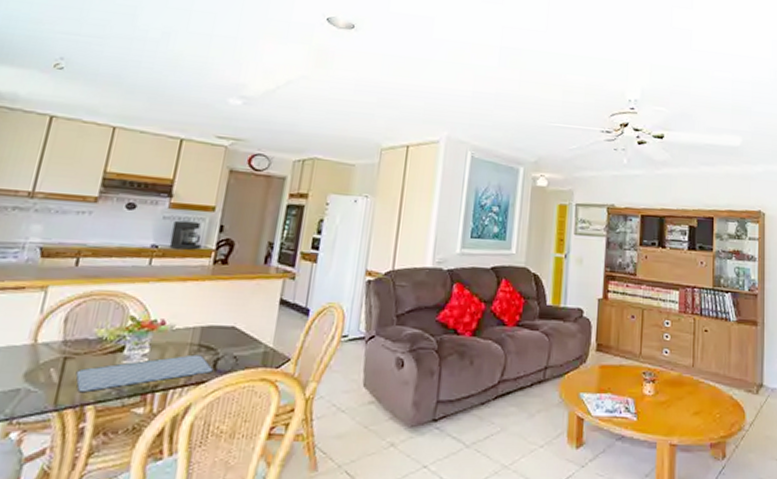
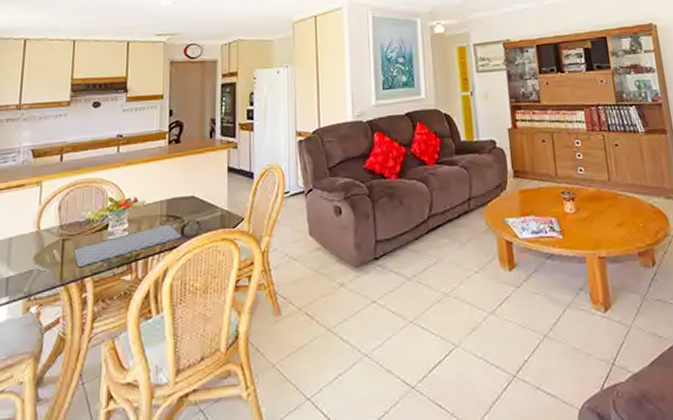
coffee maker: present [169,220,202,250] -> none [131,110,157,136]

